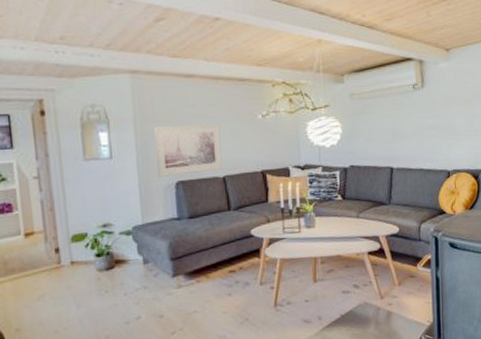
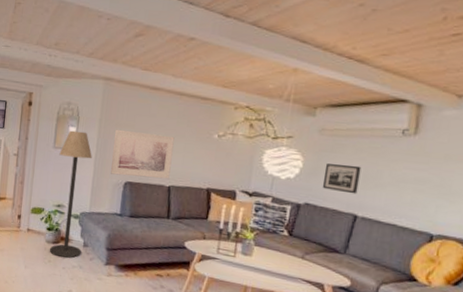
floor lamp: none [92,135,143,284] -> present [49,130,92,258]
picture frame: none [360,123,390,150] -> present [322,163,362,194]

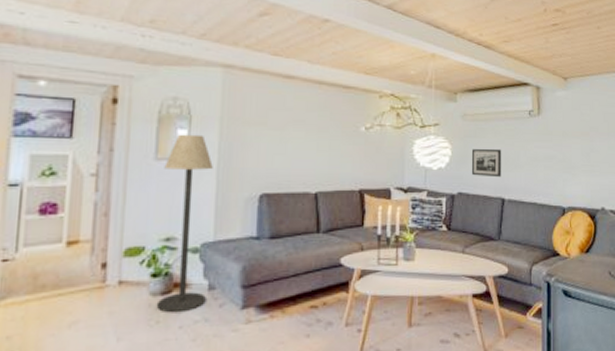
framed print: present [111,129,175,179] -> none [240,128,317,187]

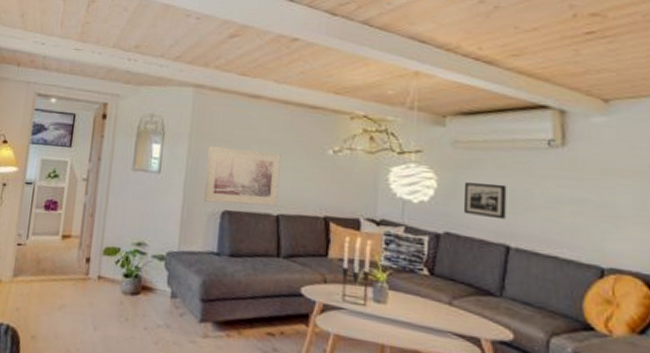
floor lamp: present [156,134,213,313] -> none [126,148,181,315]
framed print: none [240,128,317,187] -> present [204,145,281,206]

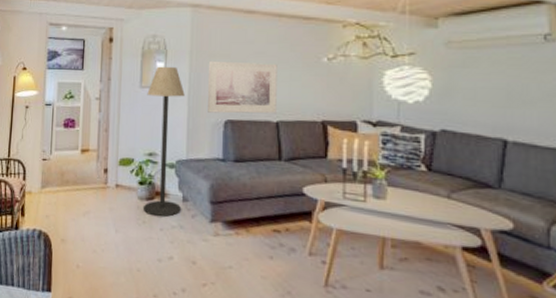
floor lamp: none [126,148,181,315] -> present [142,66,185,217]
picture frame: present [463,182,507,220] -> none [458,80,503,115]

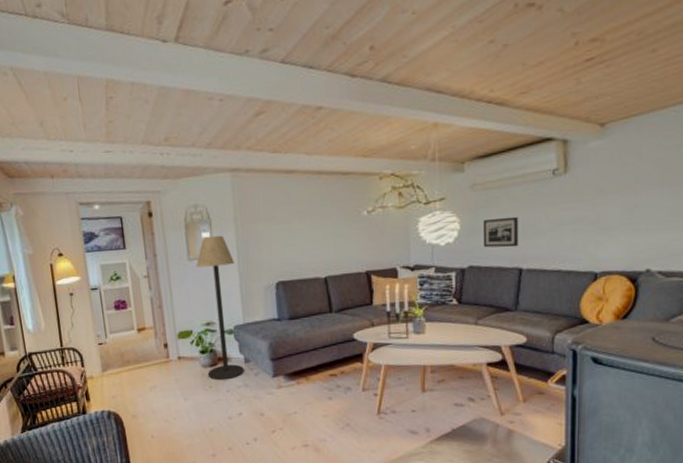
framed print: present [208,60,278,114] -> none [255,221,324,277]
picture frame: none [458,80,503,115] -> present [482,216,519,248]

